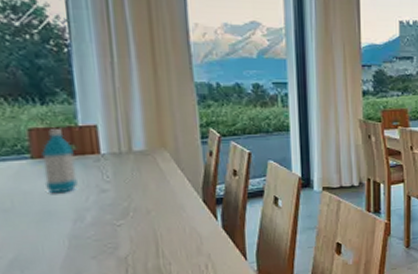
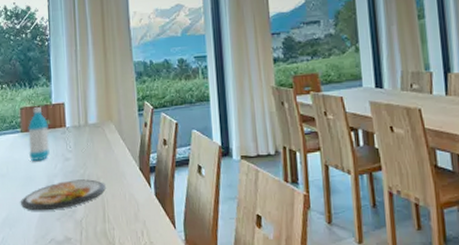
dish: none [35,212,159,250] -> present [20,179,106,211]

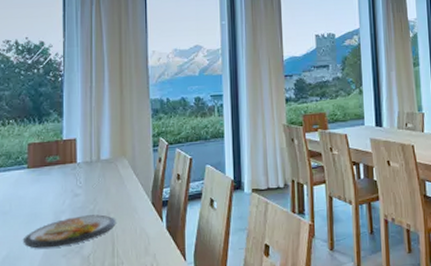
water bottle: present [28,106,50,162] -> none [34,142,58,198]

